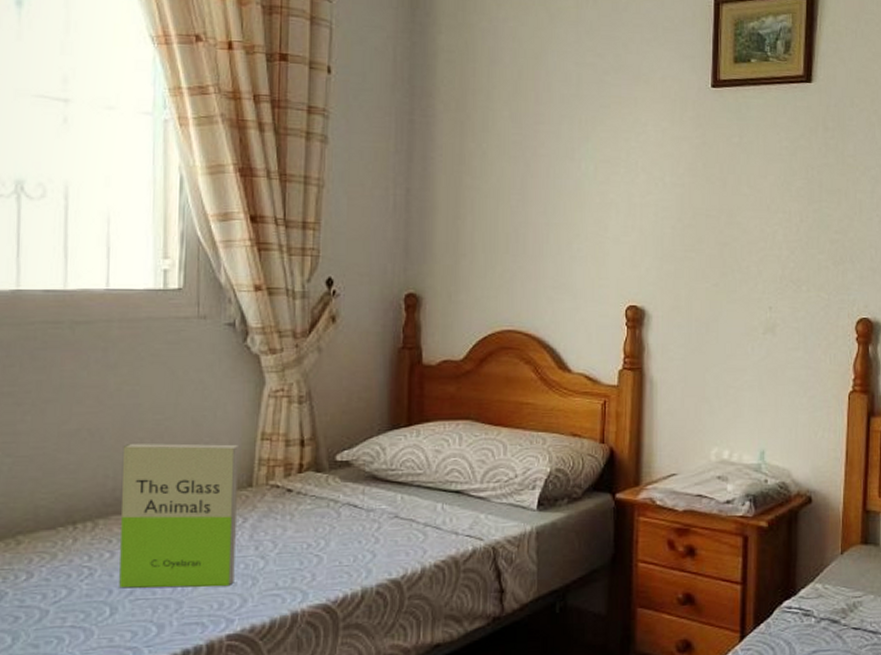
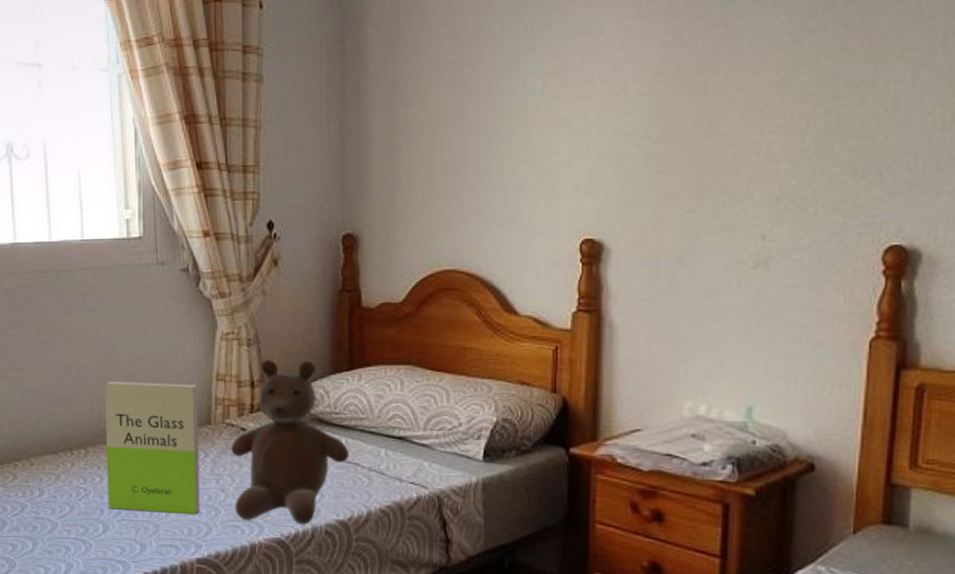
teddy bear: none [274,417,405,587] -> present [231,360,350,525]

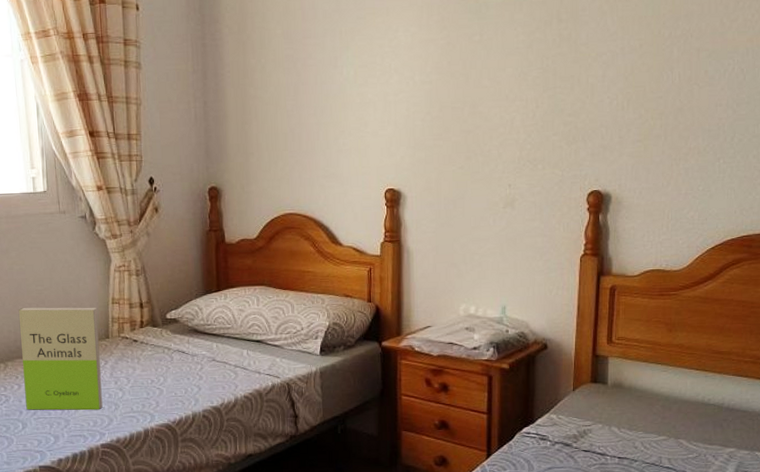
teddy bear: present [231,360,350,525] -> none [126,285,220,412]

